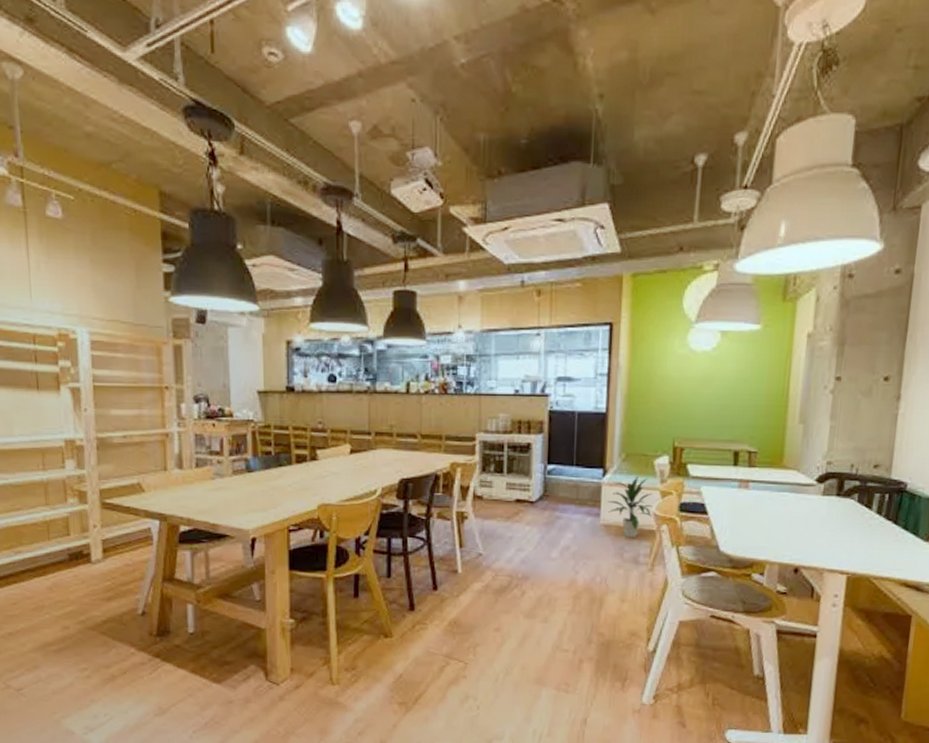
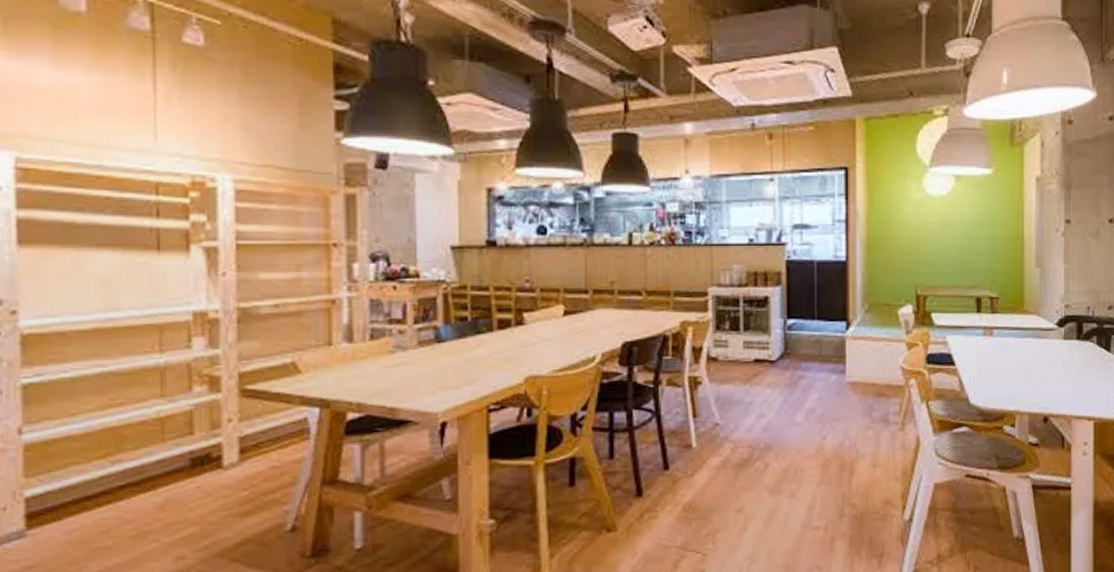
indoor plant: present [607,477,654,538] -> none [852,329,901,396]

